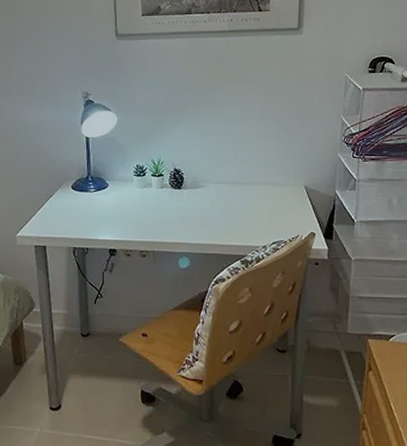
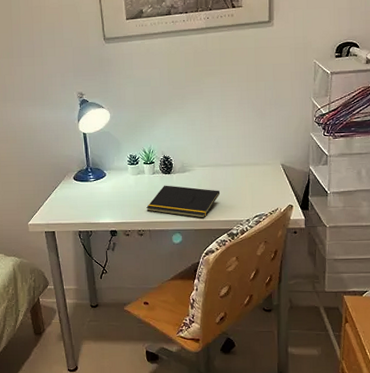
notepad: none [151,201,235,242] -> present [146,185,221,218]

